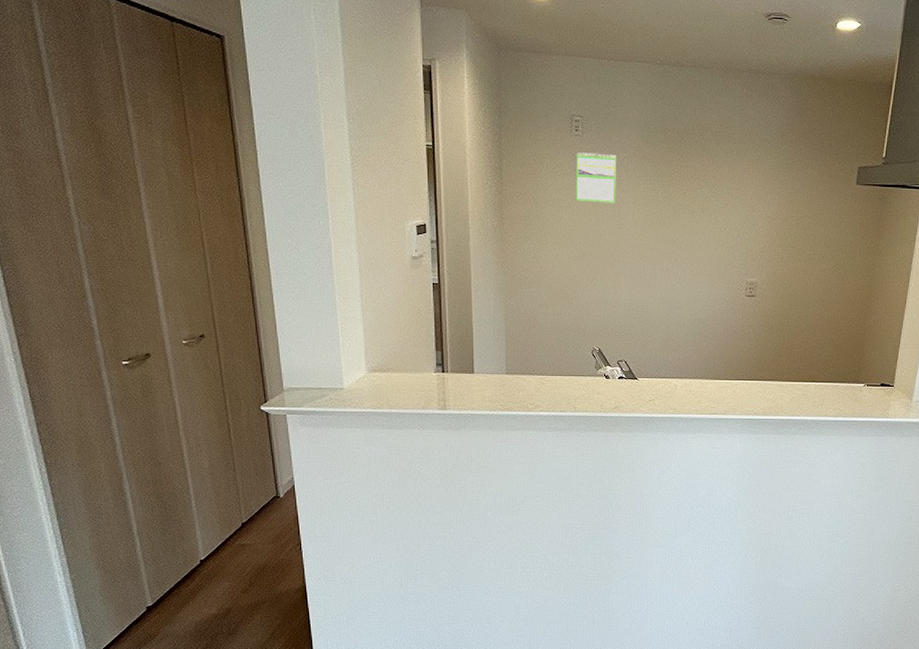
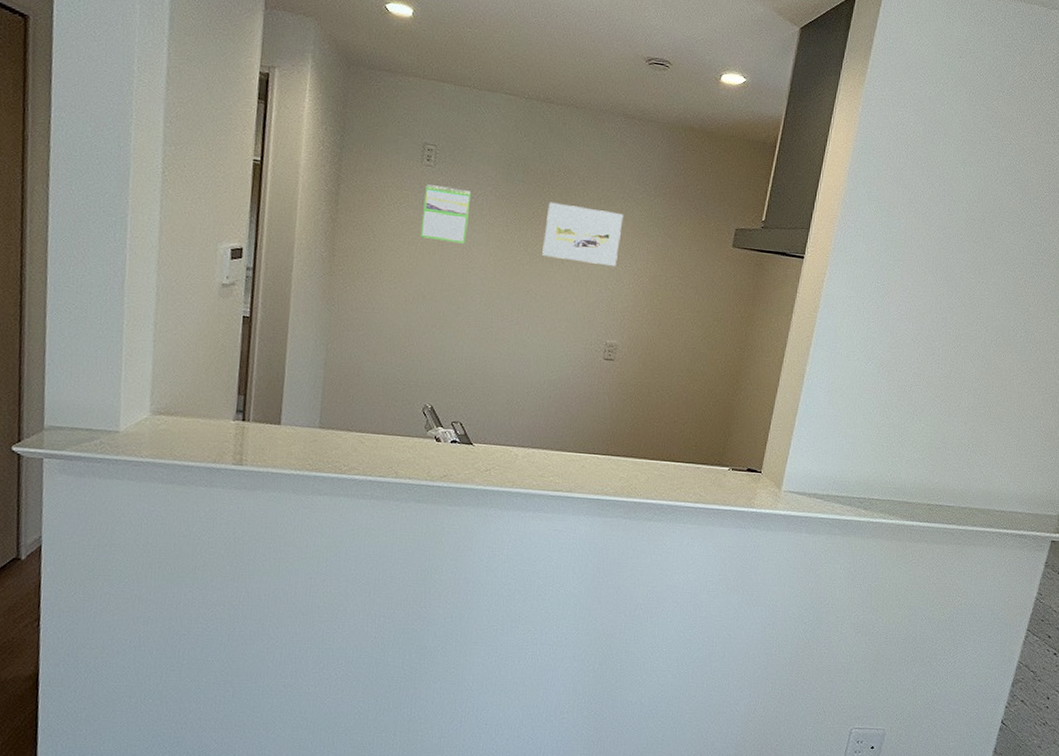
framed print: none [684,158,755,211] -> present [542,202,624,266]

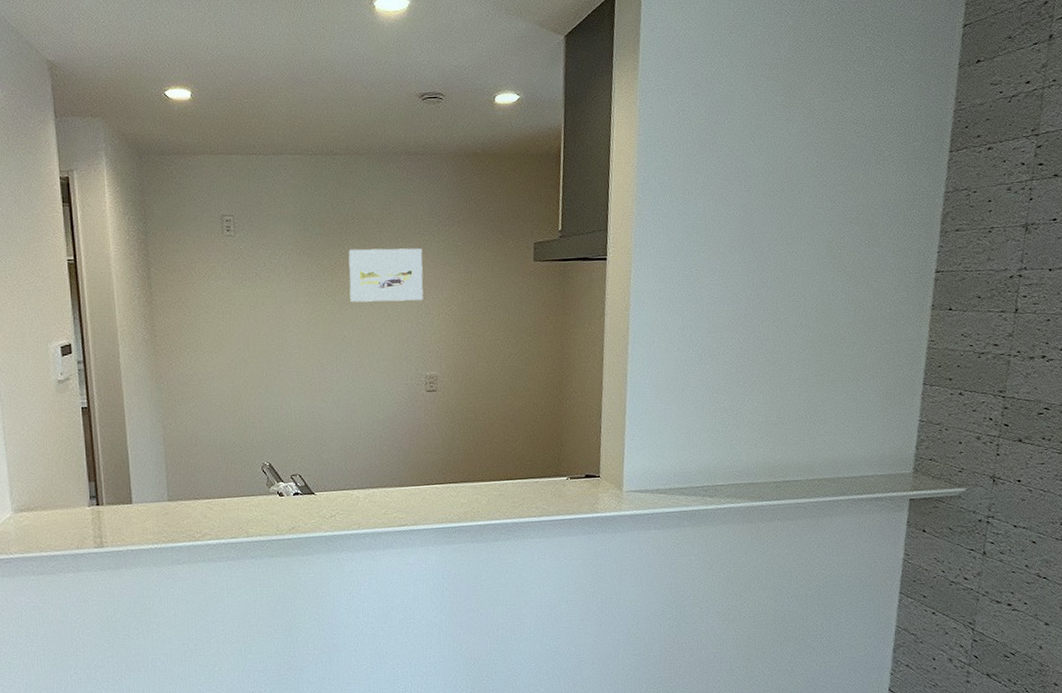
calendar: present [420,184,471,244] -> none [230,252,276,305]

